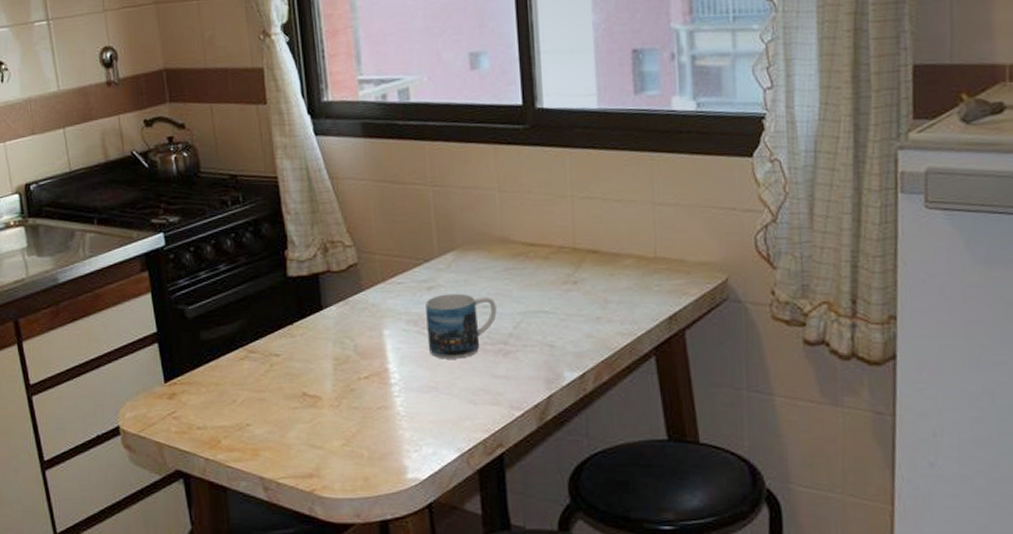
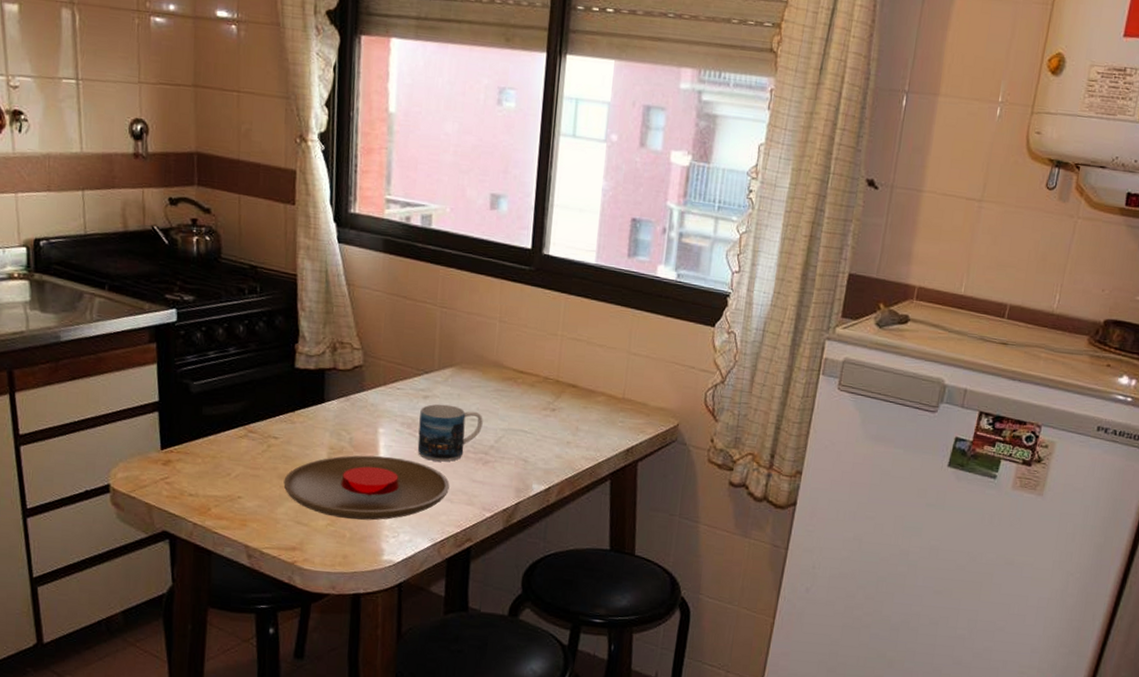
plate: none [291,360,470,437] -> present [283,455,450,521]

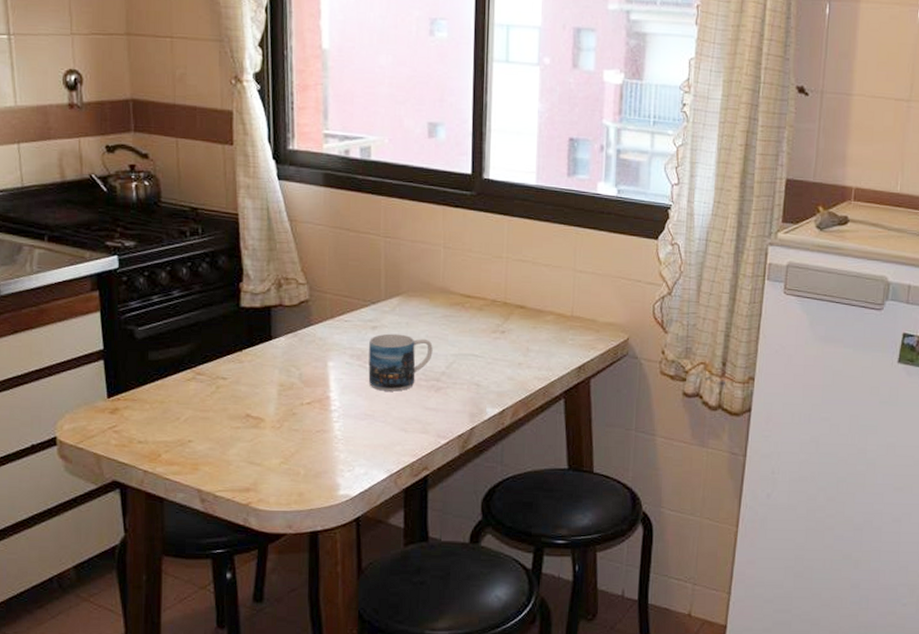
plate: present [283,455,450,521] -> none [234,389,403,456]

